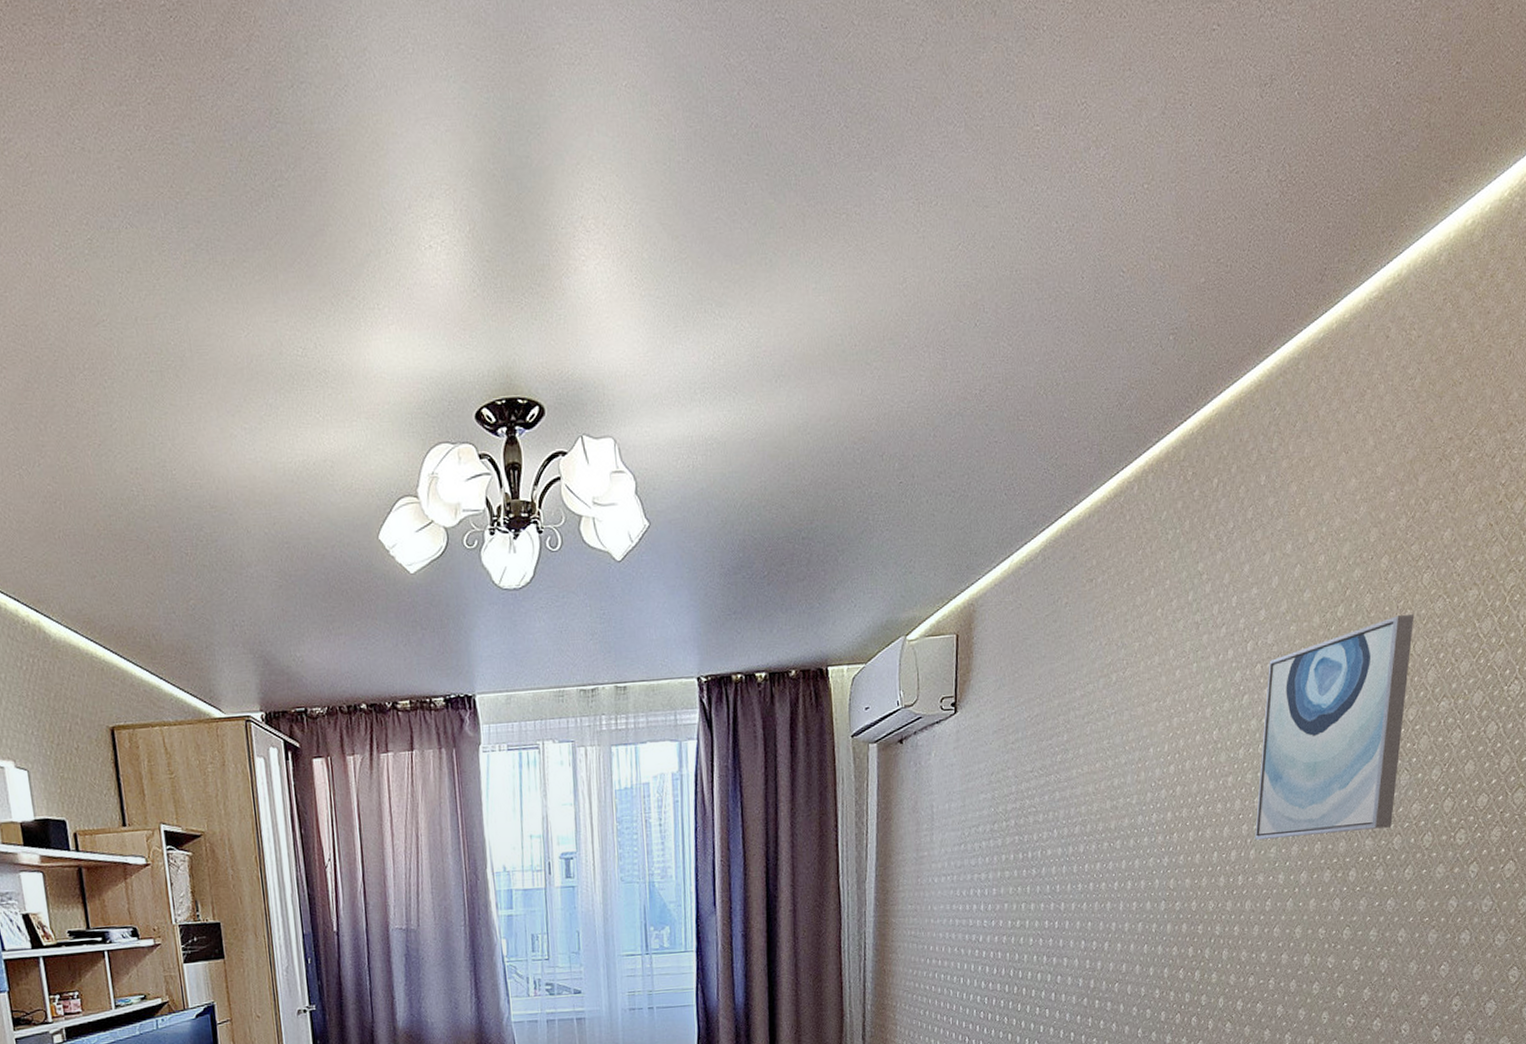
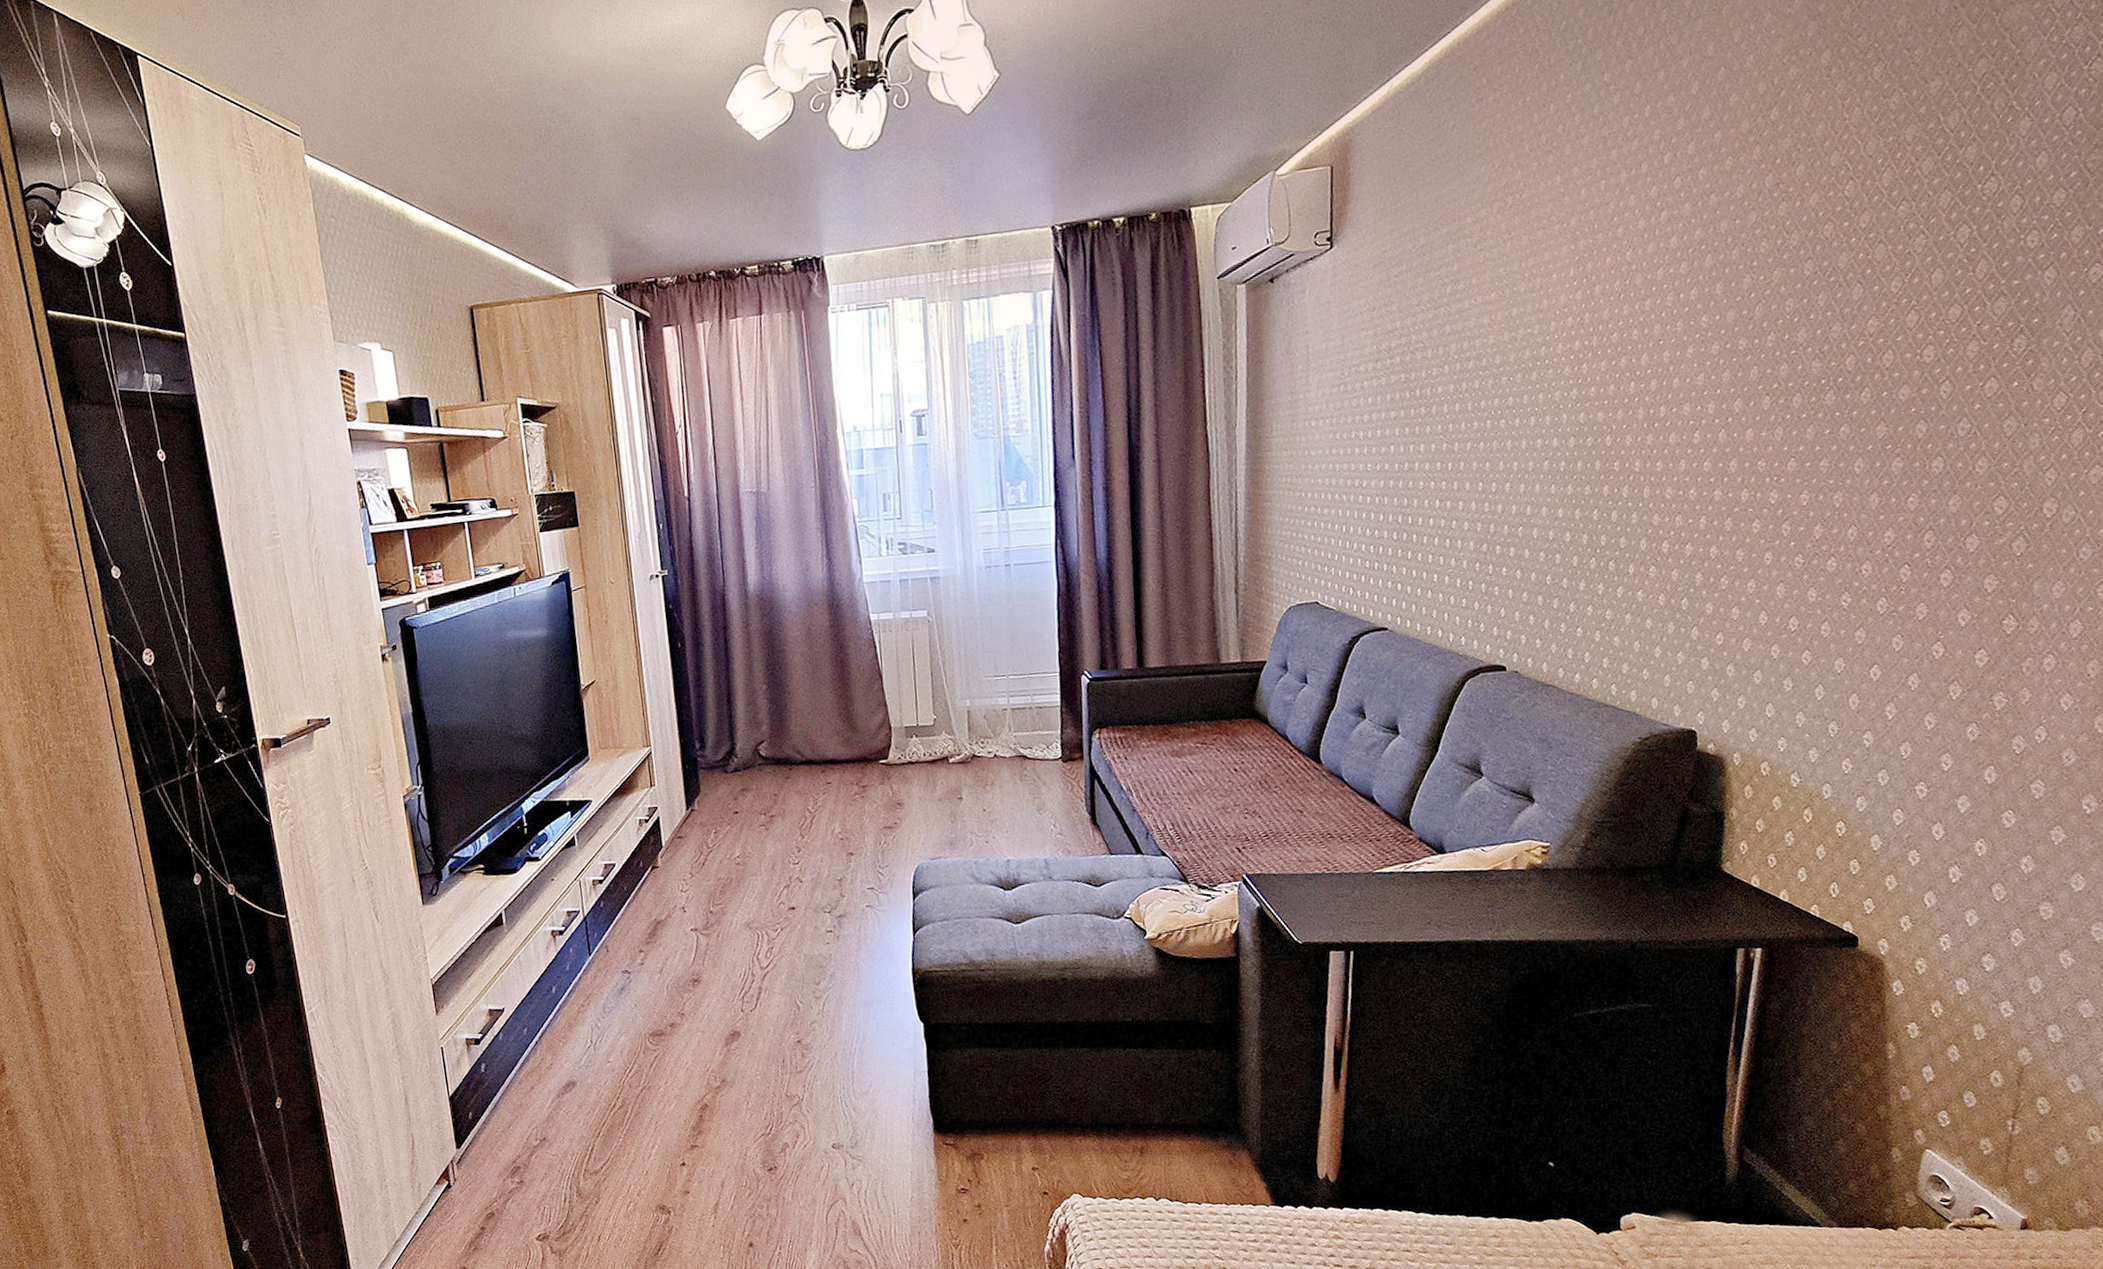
wall art: present [1255,613,1415,841] -> none [1678,111,1864,368]

